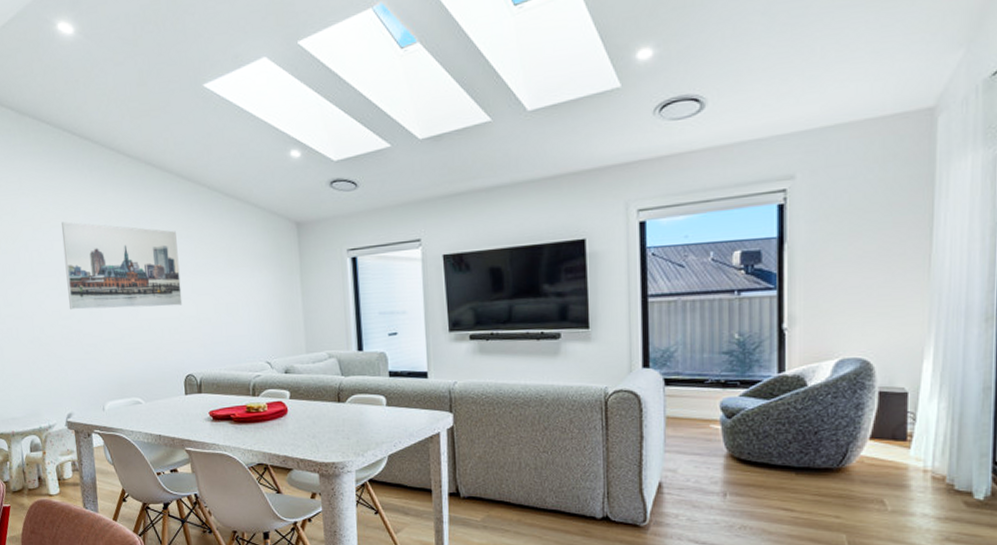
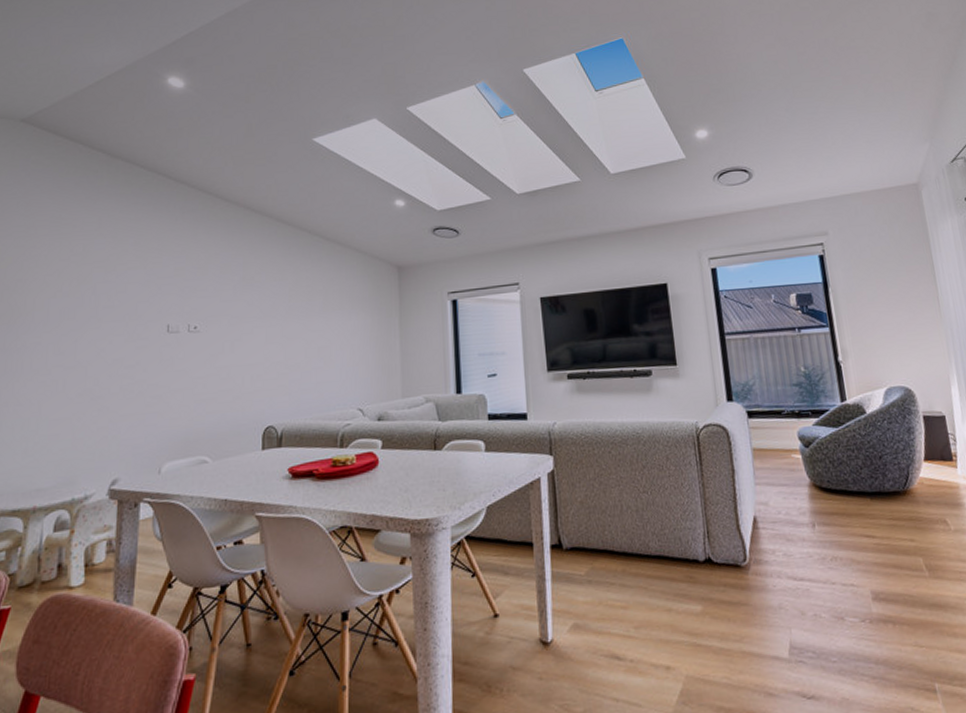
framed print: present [62,221,183,310] -> none [136,263,270,358]

